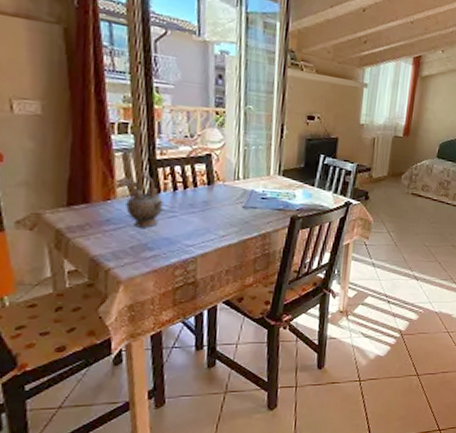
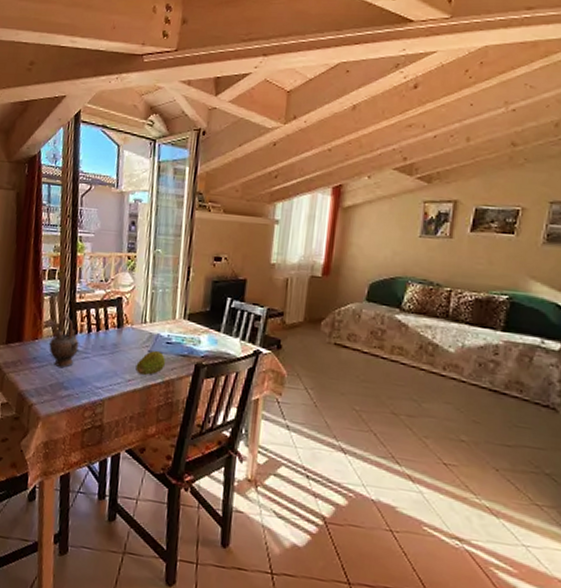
fruit: none [230,206,262,230] -> present [135,351,166,375]

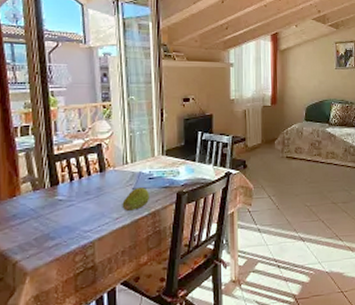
teapot: present [49,317,79,368] -> none [29,170,62,219]

